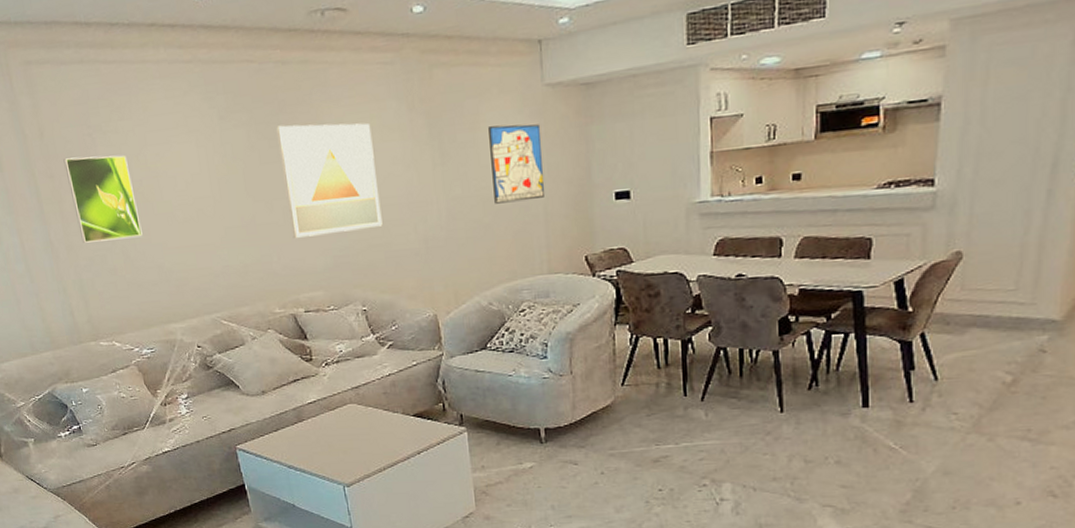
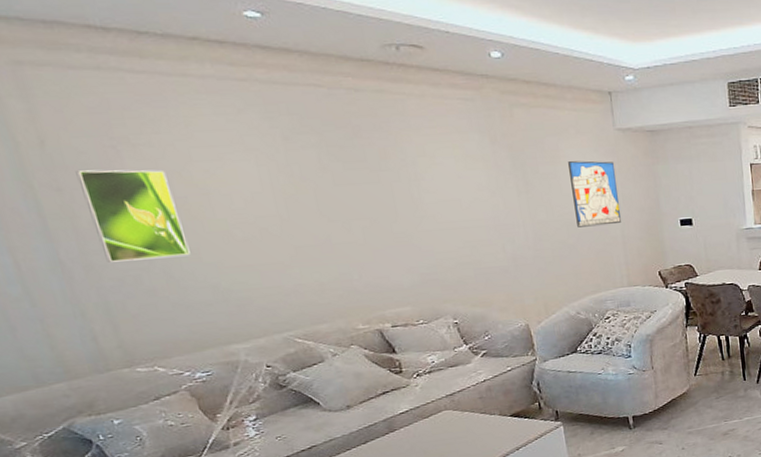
wall art: present [276,123,383,238] -> none [351,149,471,257]

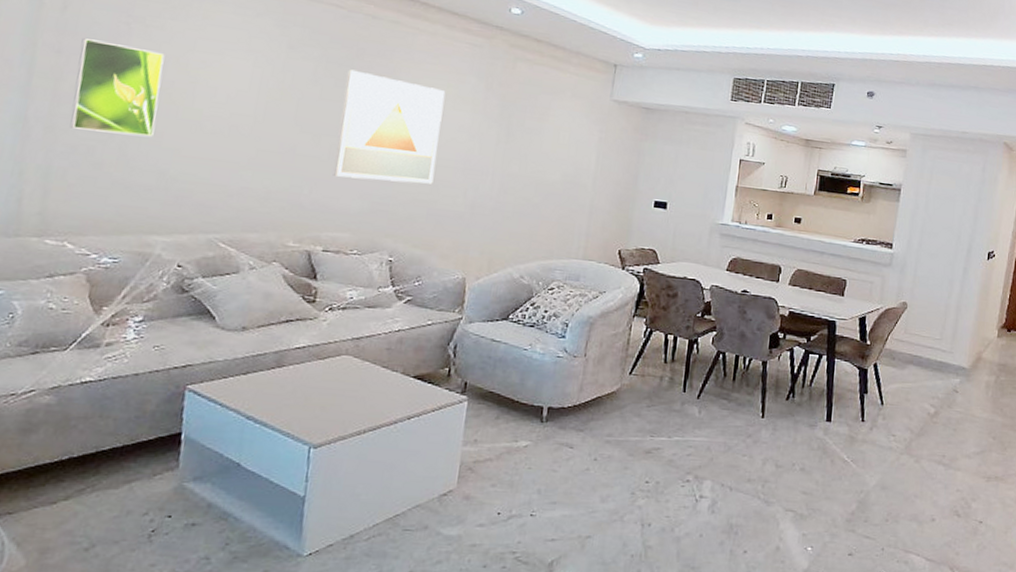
wall art: none [351,149,471,257] -> present [332,69,446,184]
wall art: present [568,161,621,228] -> none [547,121,602,192]

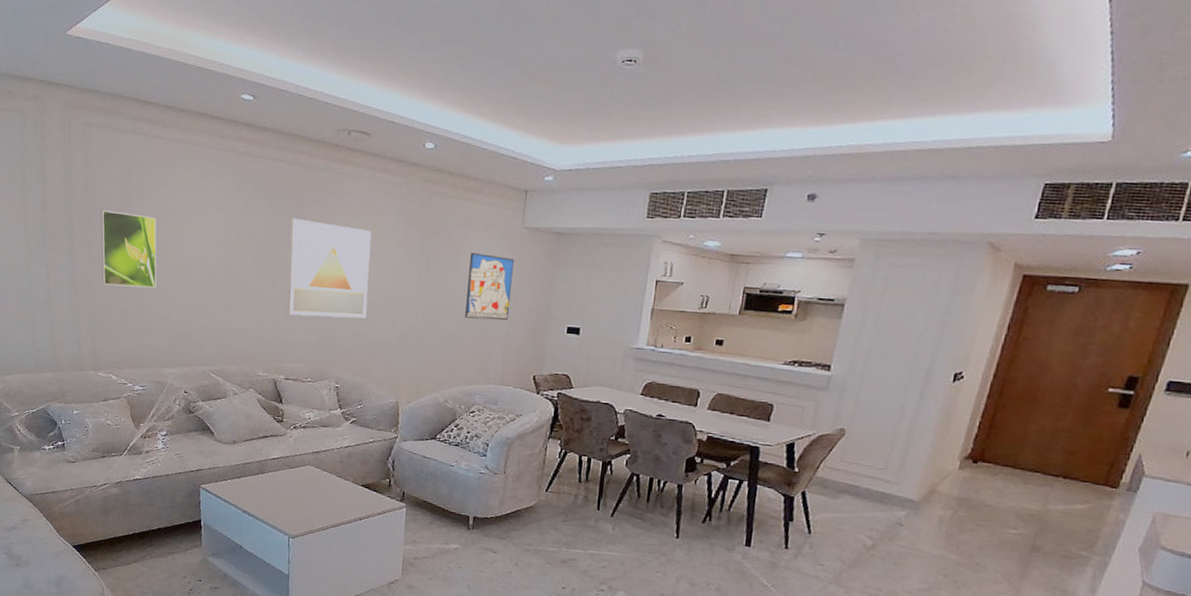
wall art: none [547,121,602,192] -> present [465,253,515,320]

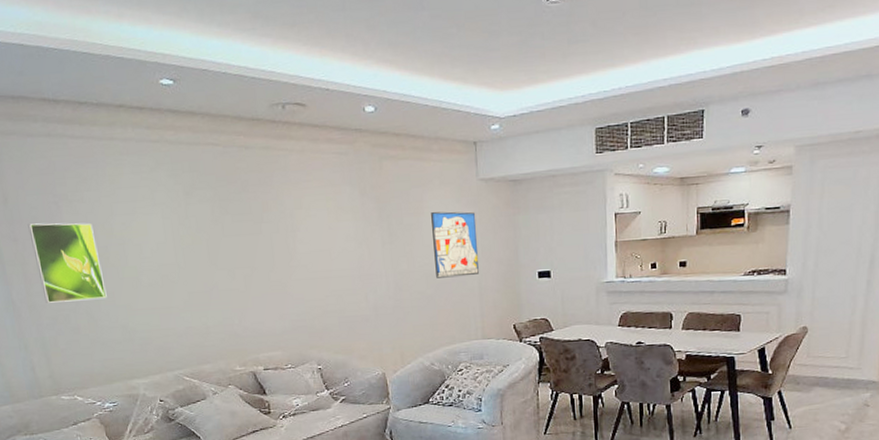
wall art: present [287,218,372,319] -> none [239,202,337,303]

